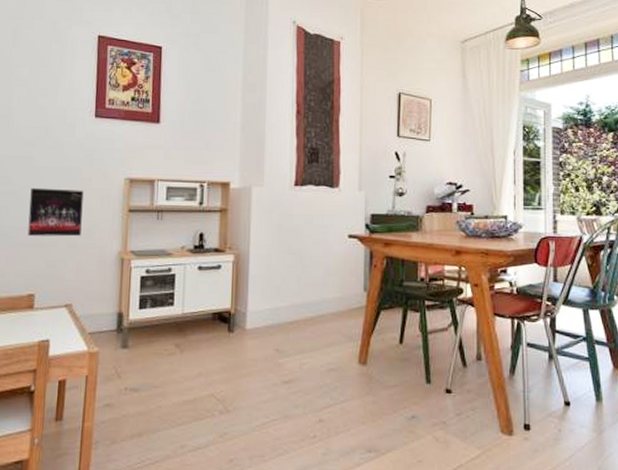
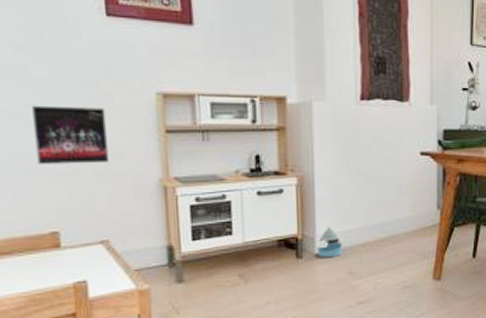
stacking toy: none [247,303,272,333] -> present [317,227,343,257]

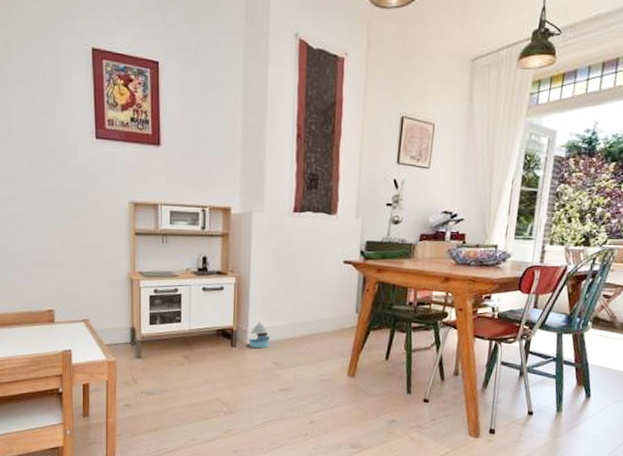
album cover: present [32,105,109,164] -> none [40,209,91,258]

